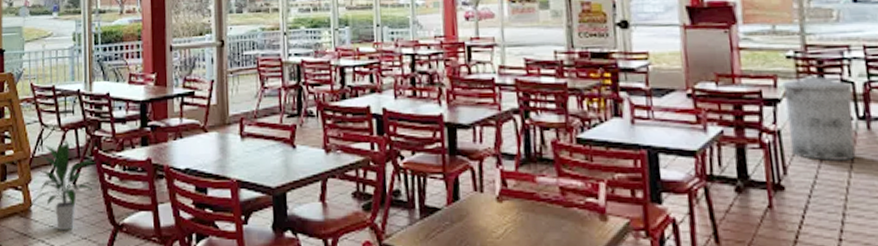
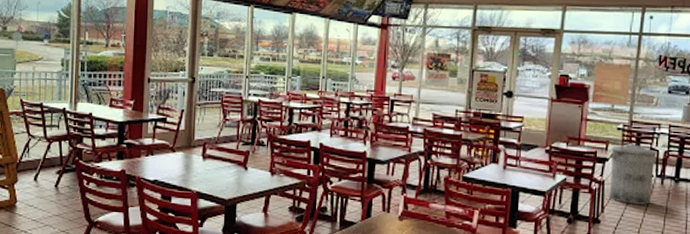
indoor plant: present [28,141,95,231] -> none [13,150,76,225]

